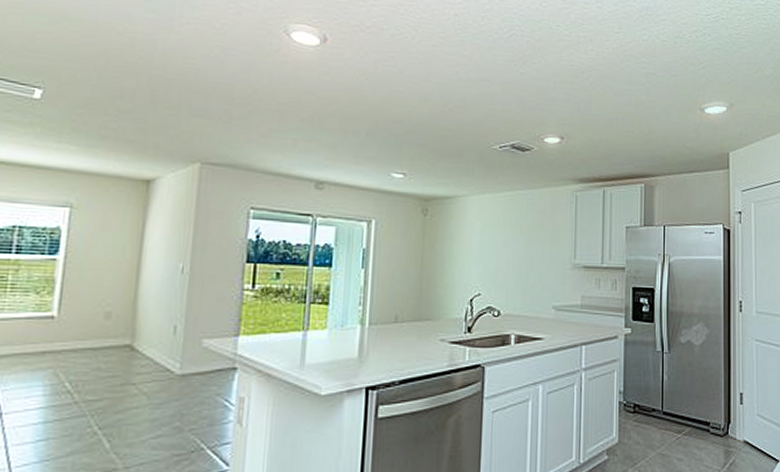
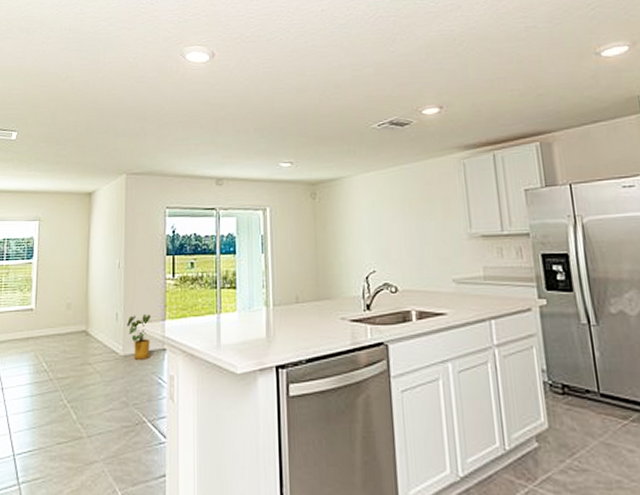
house plant: none [188,329,222,380] -> present [127,315,152,360]

